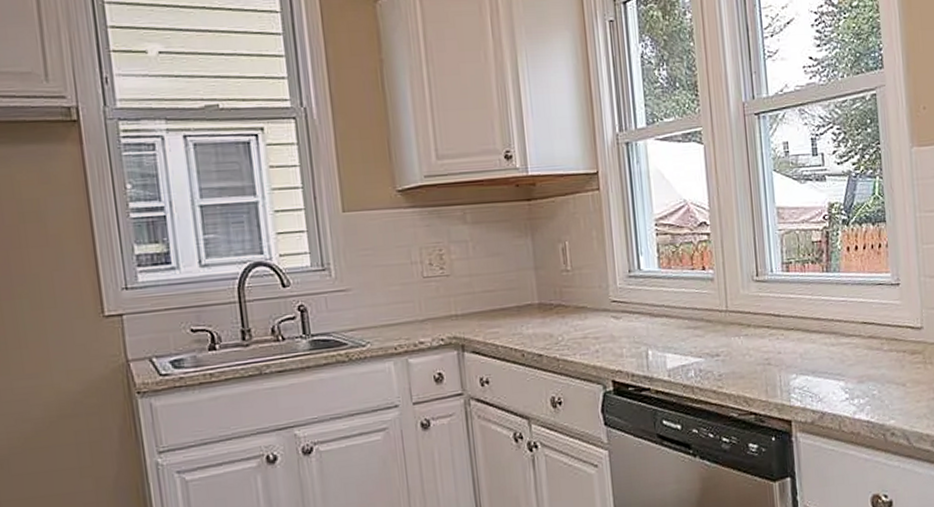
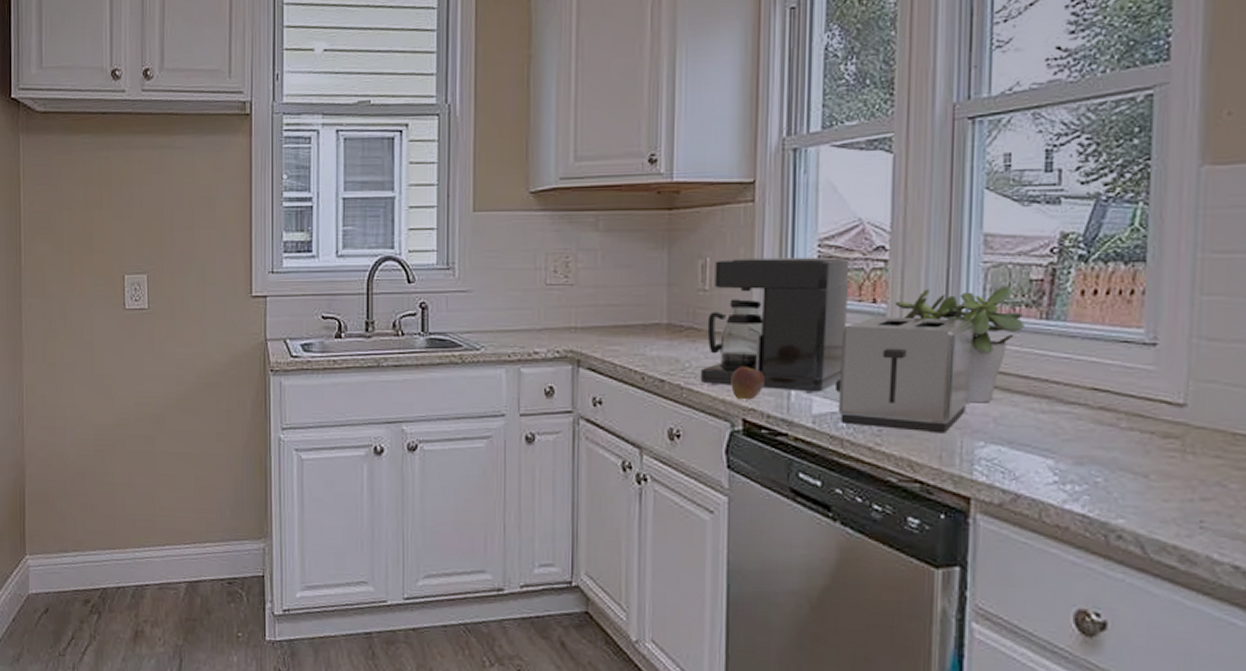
coffee maker: none [571,234,686,354] -> present [700,257,850,394]
fruit: none [598,330,627,365] -> present [731,362,766,400]
toaster: none [681,277,782,374] -> present [834,317,974,434]
potted plant: none [719,248,813,345] -> present [895,286,1024,403]

